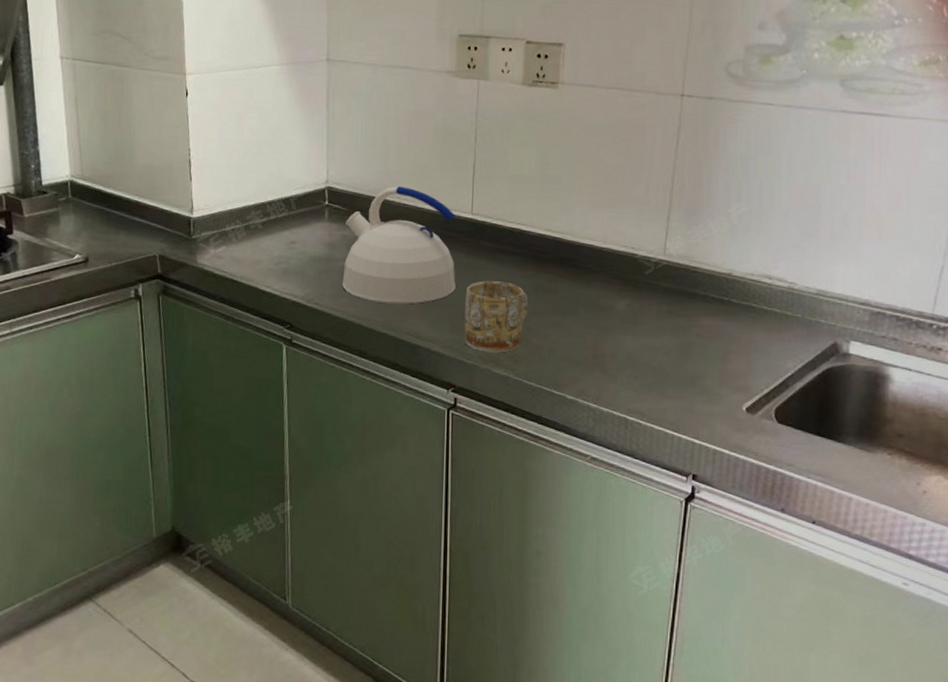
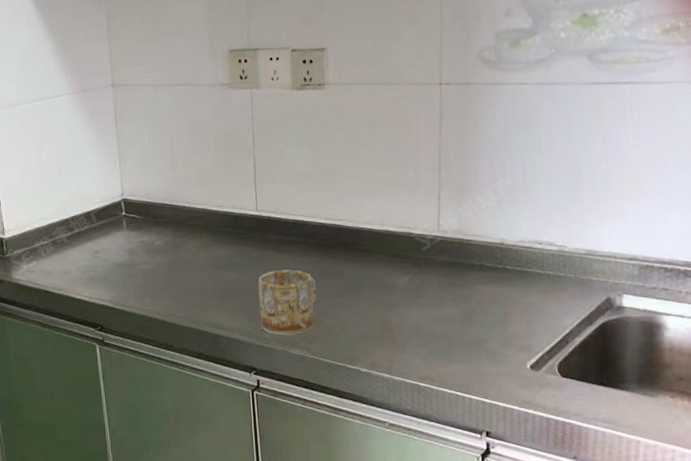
kettle: present [342,186,456,304] -> none [143,192,249,300]

